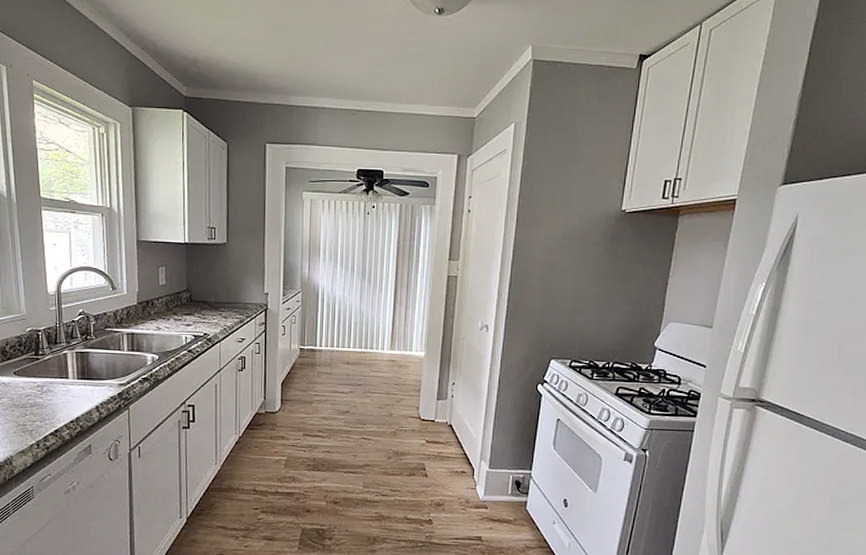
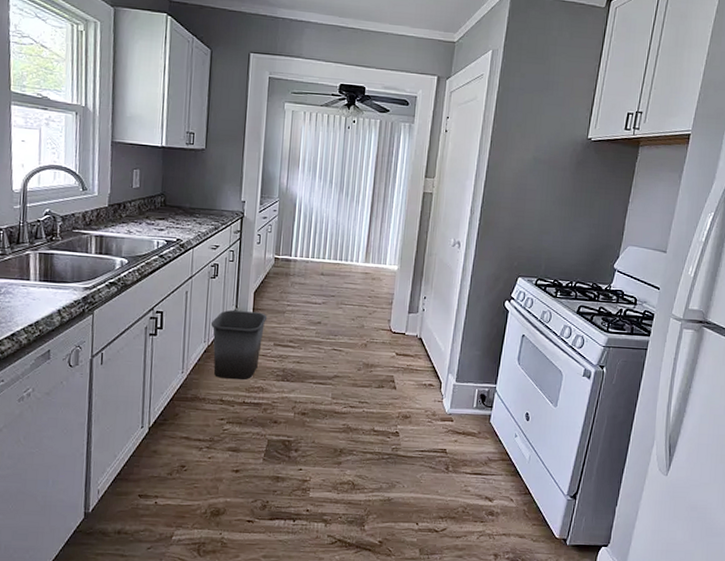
waste bin: none [241,401,296,471] -> present [211,309,268,380]

